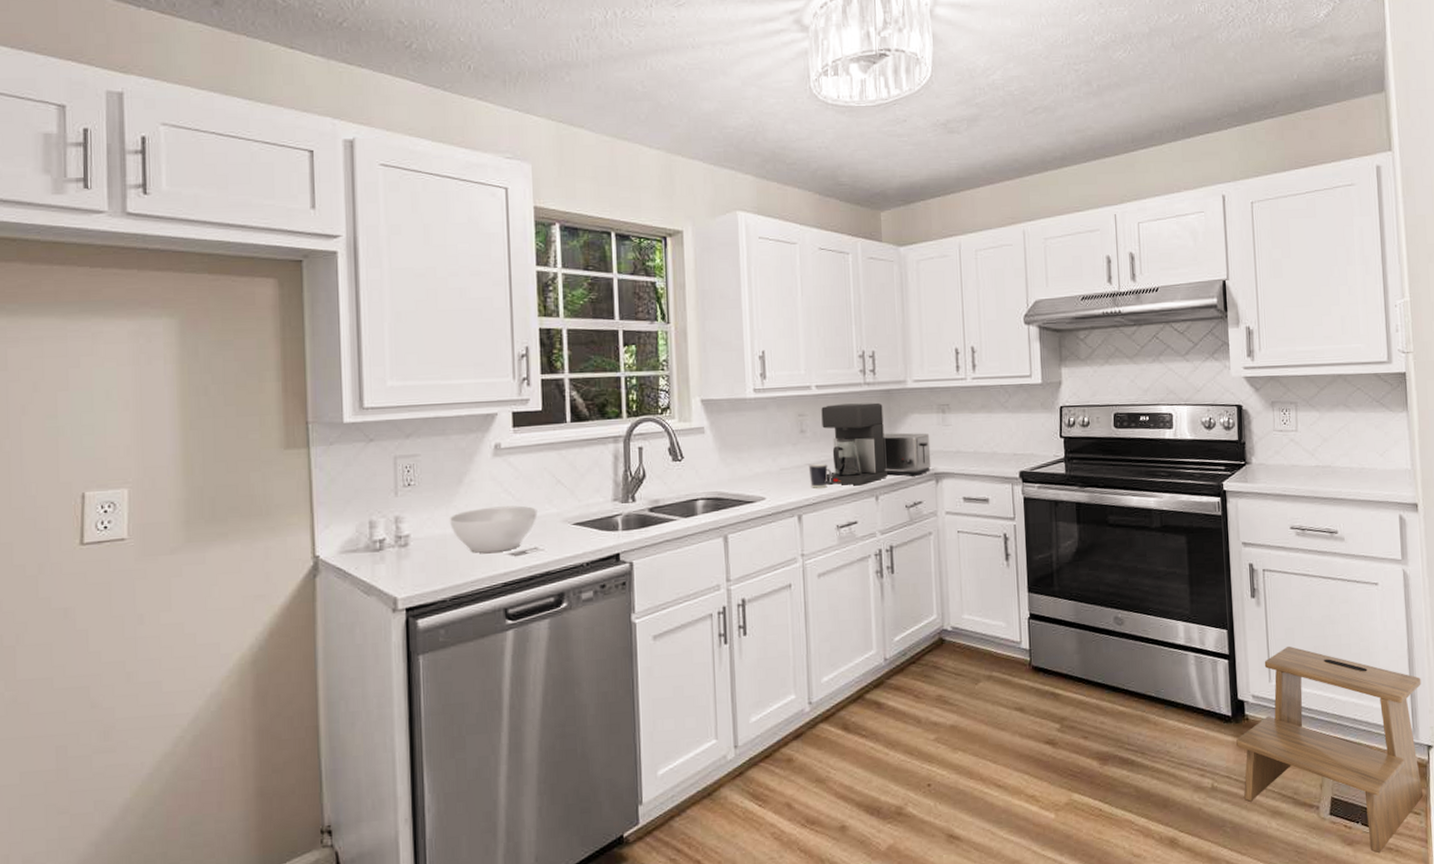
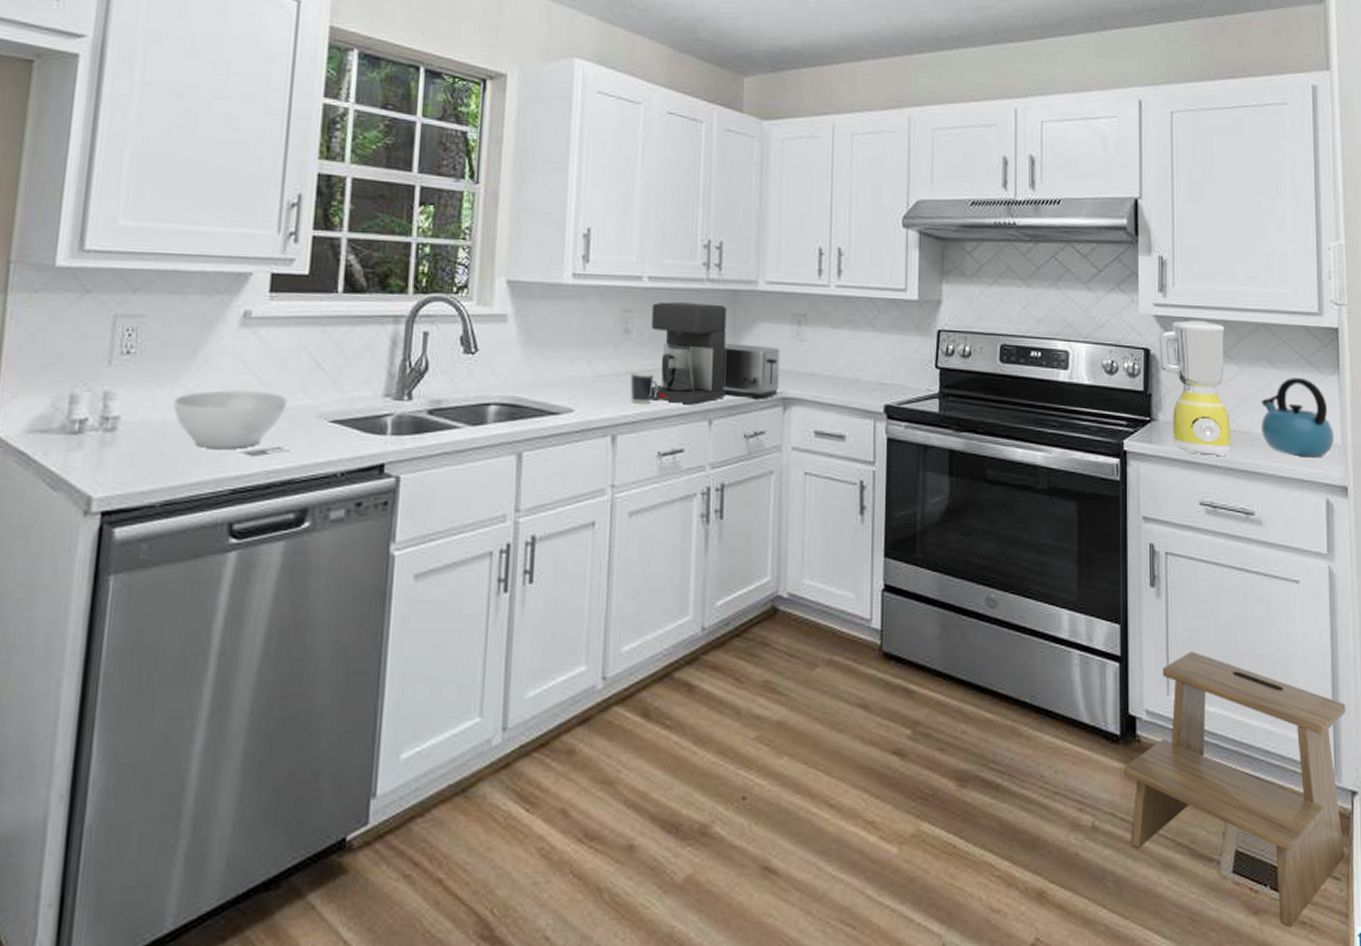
blender: none [1249,377,1316,489] -> present [1158,320,1231,457]
kettle: none [1340,417,1405,482] -> present [1261,378,1334,458]

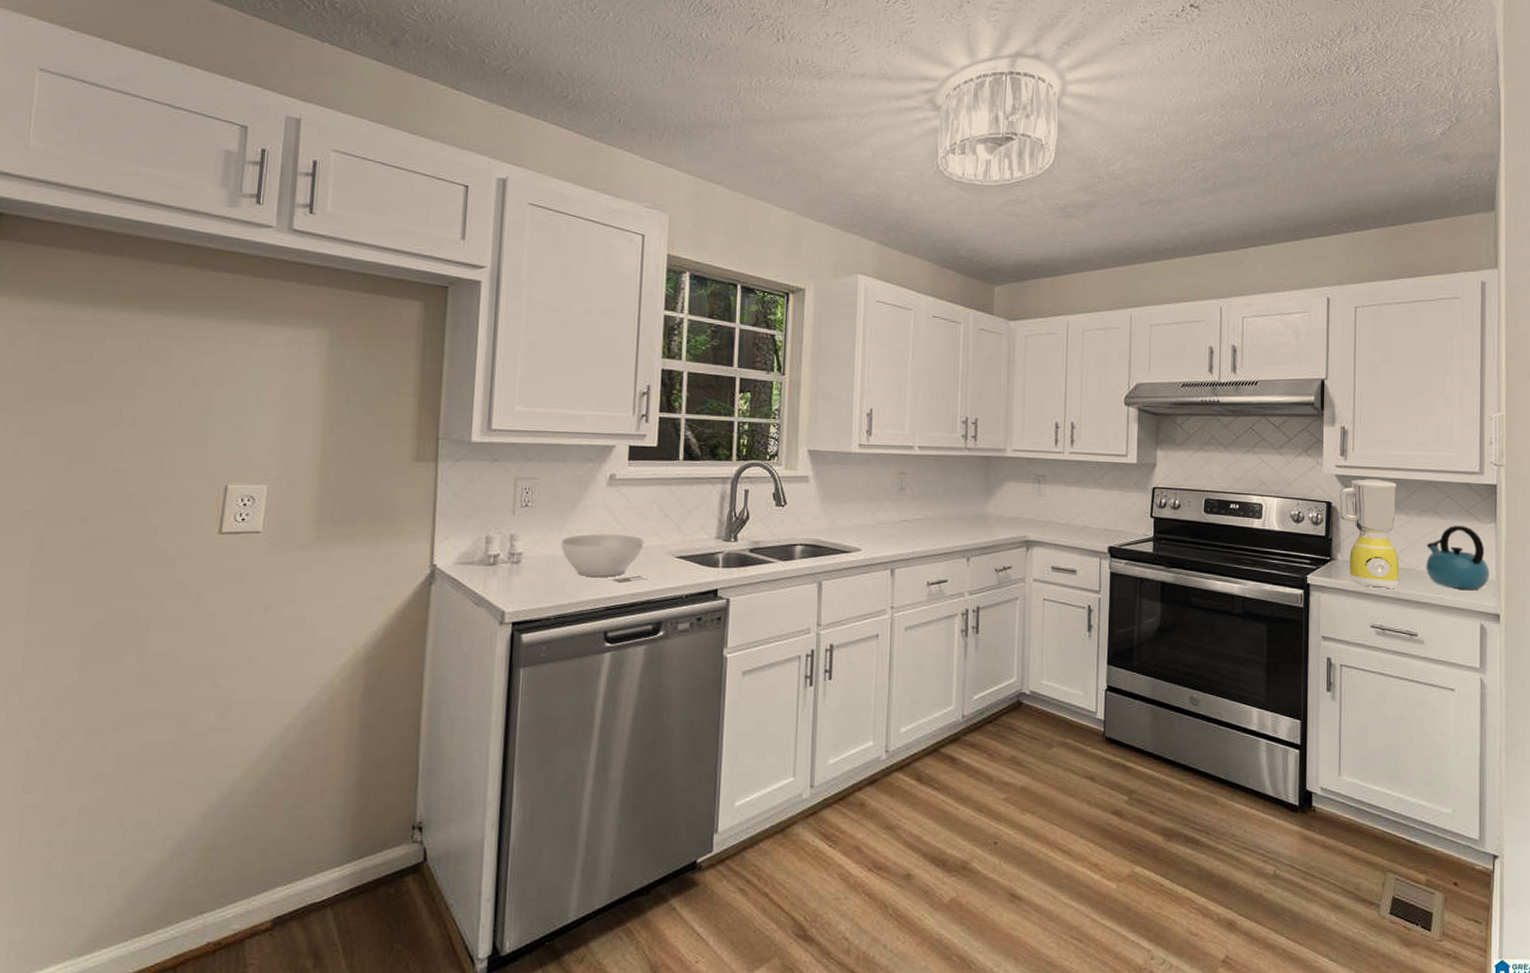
mug: present [630,372,658,404] -> none [905,520,927,545]
coffee maker: present [650,302,727,405] -> none [920,466,981,546]
toaster: present [722,343,781,399] -> none [978,498,1024,542]
step stool: present [1124,652,1346,927] -> none [1302,743,1491,957]

